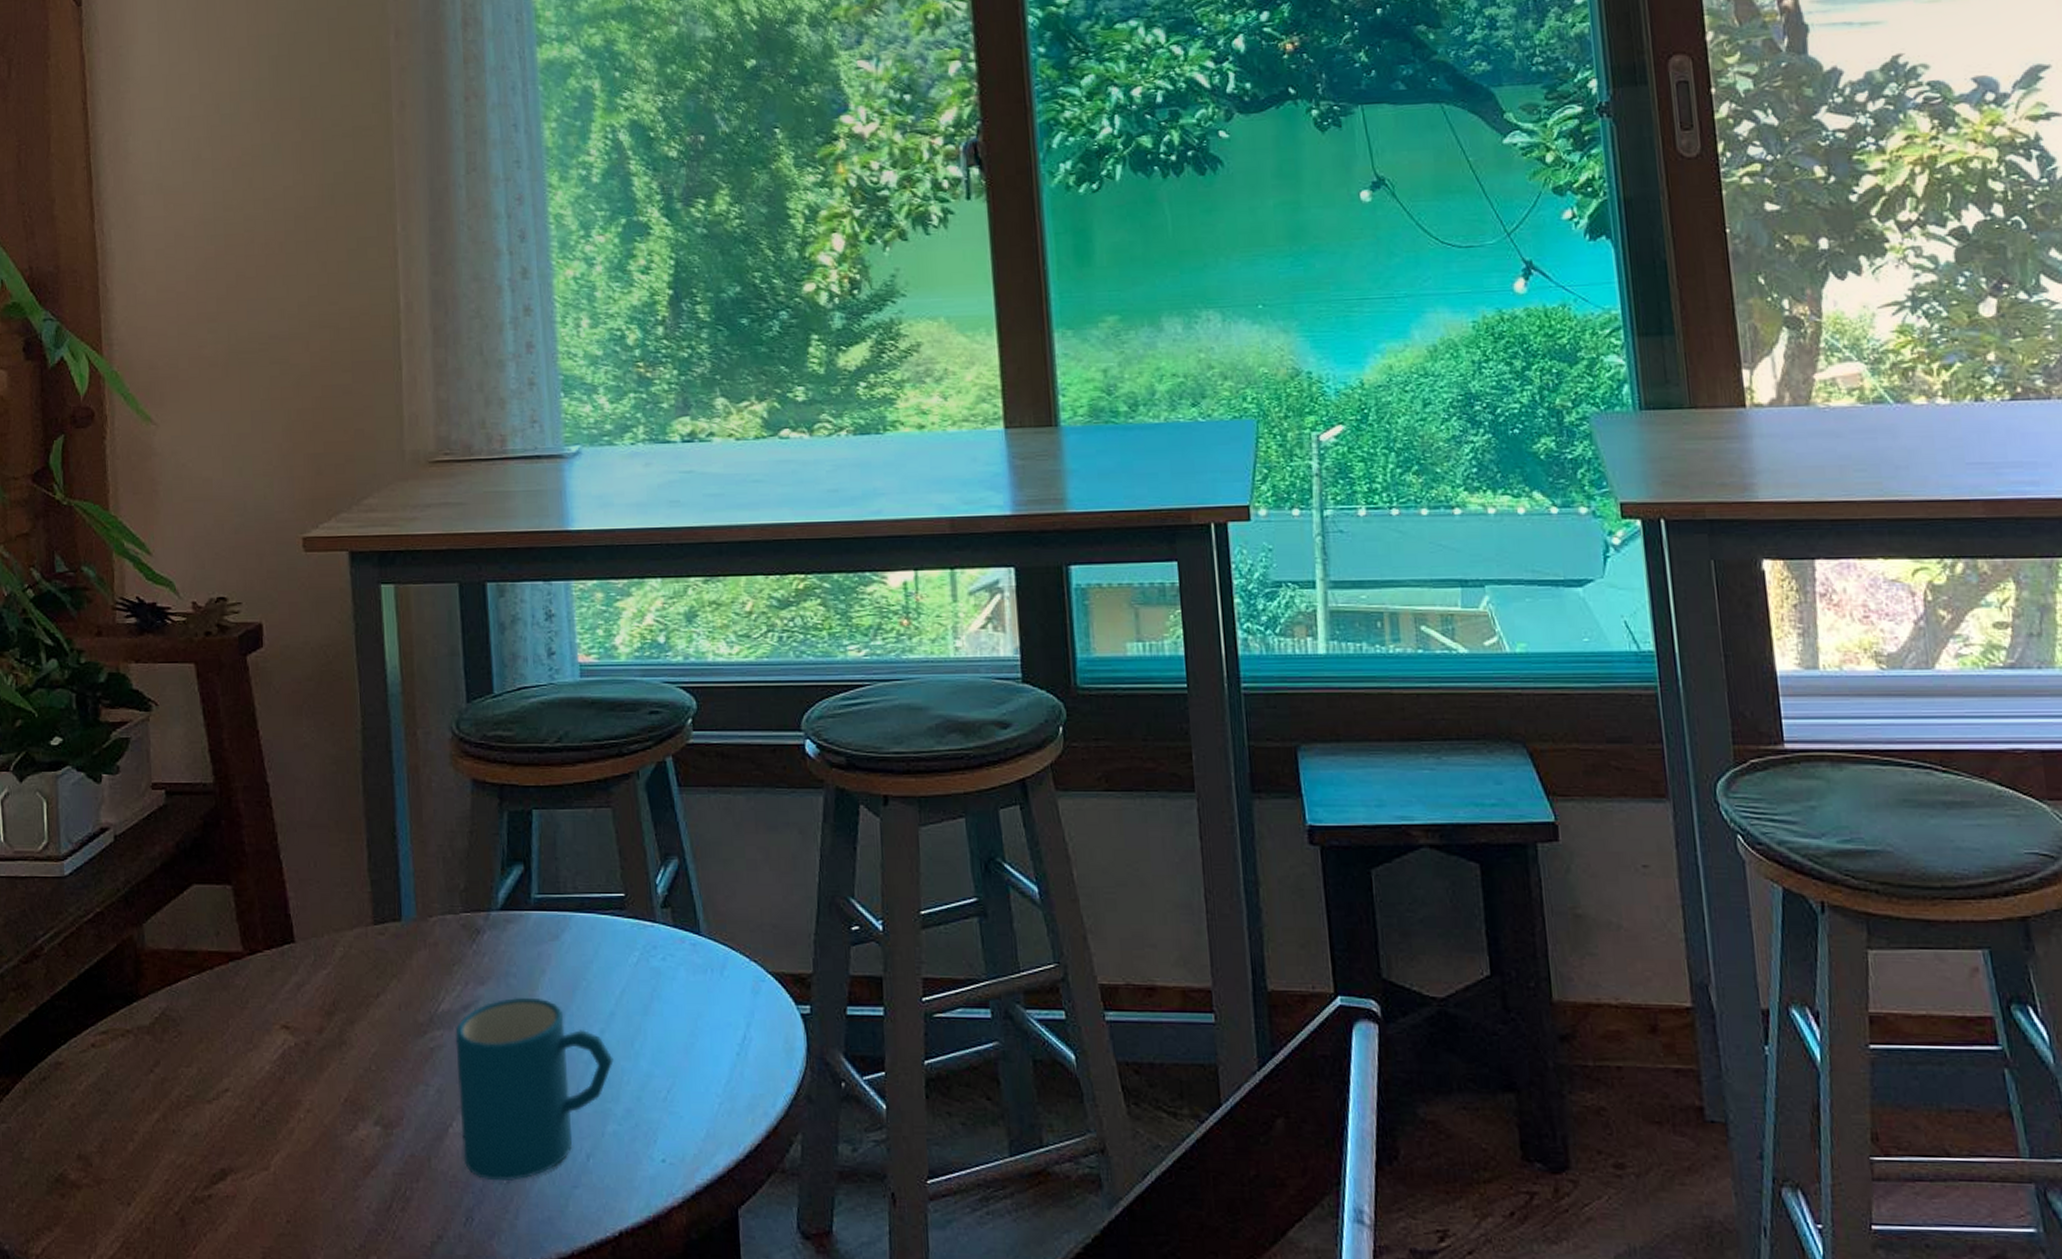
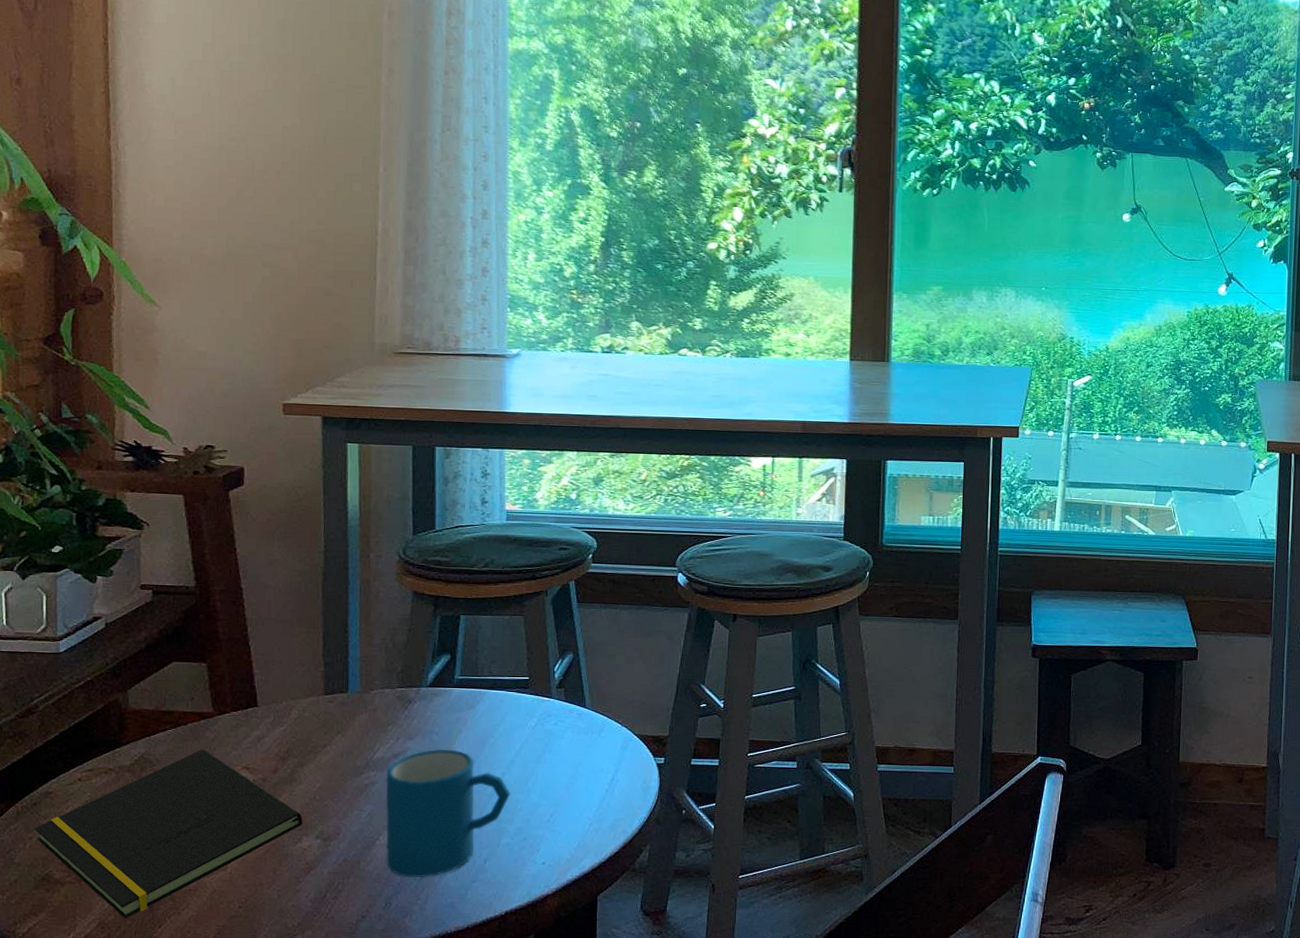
notepad: none [45,1001,357,1237] -> present [34,748,303,919]

